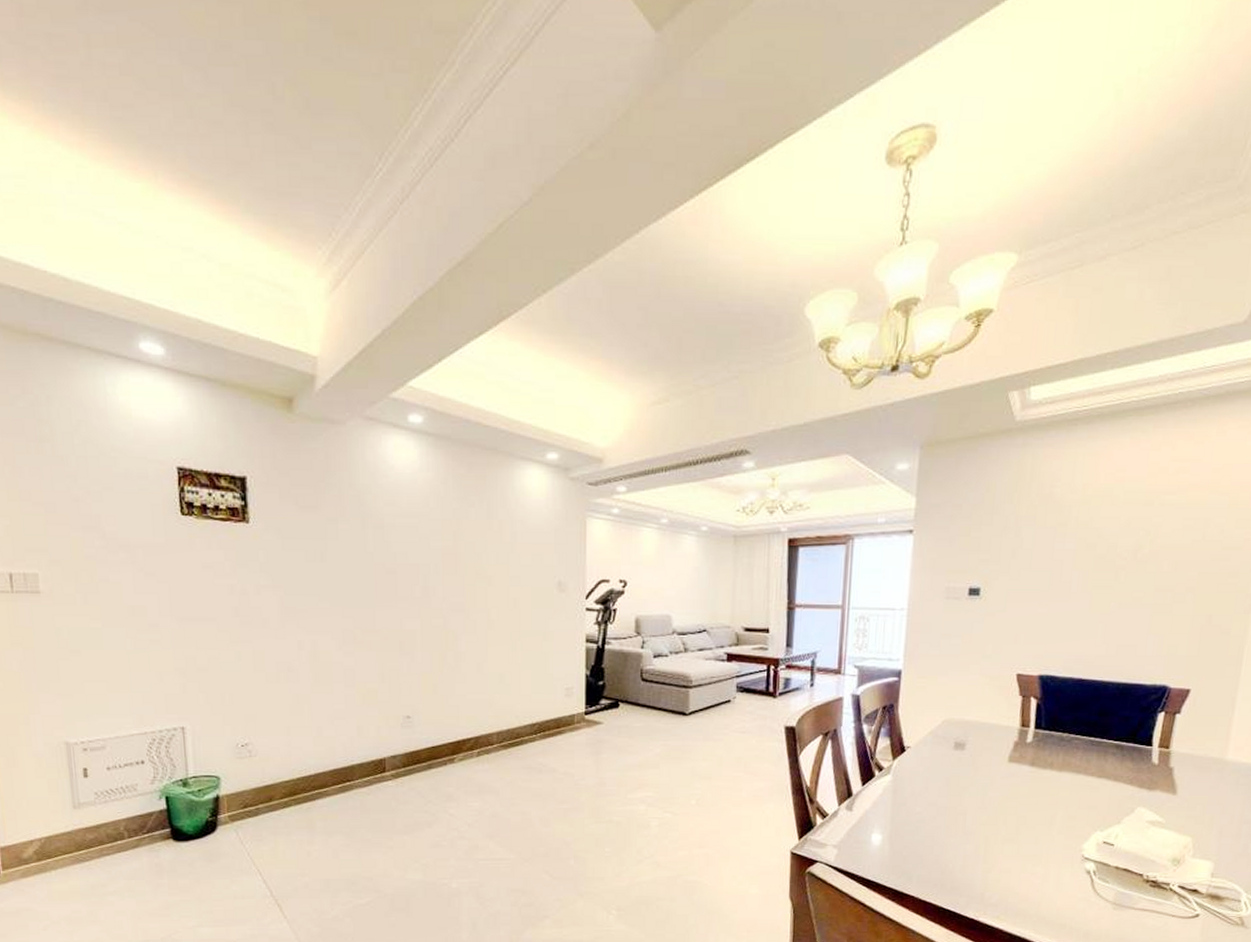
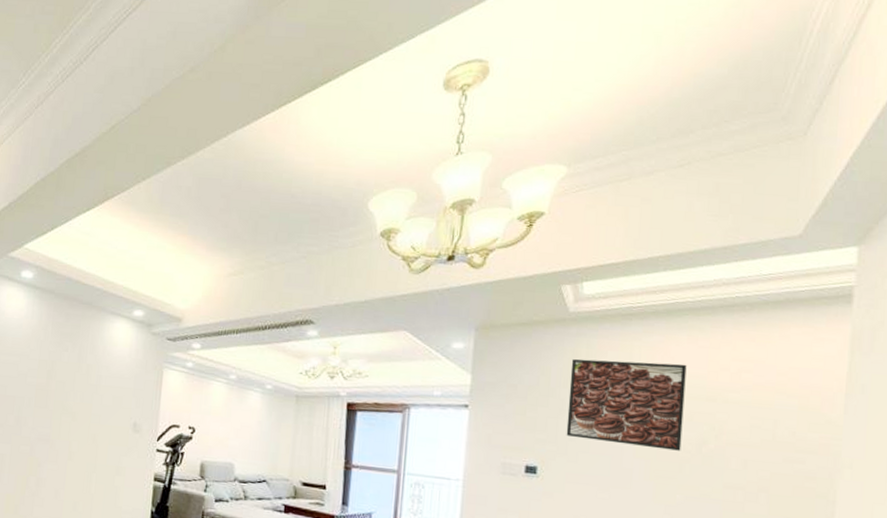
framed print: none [1009,468,1128,559] -> present [566,359,687,451]

